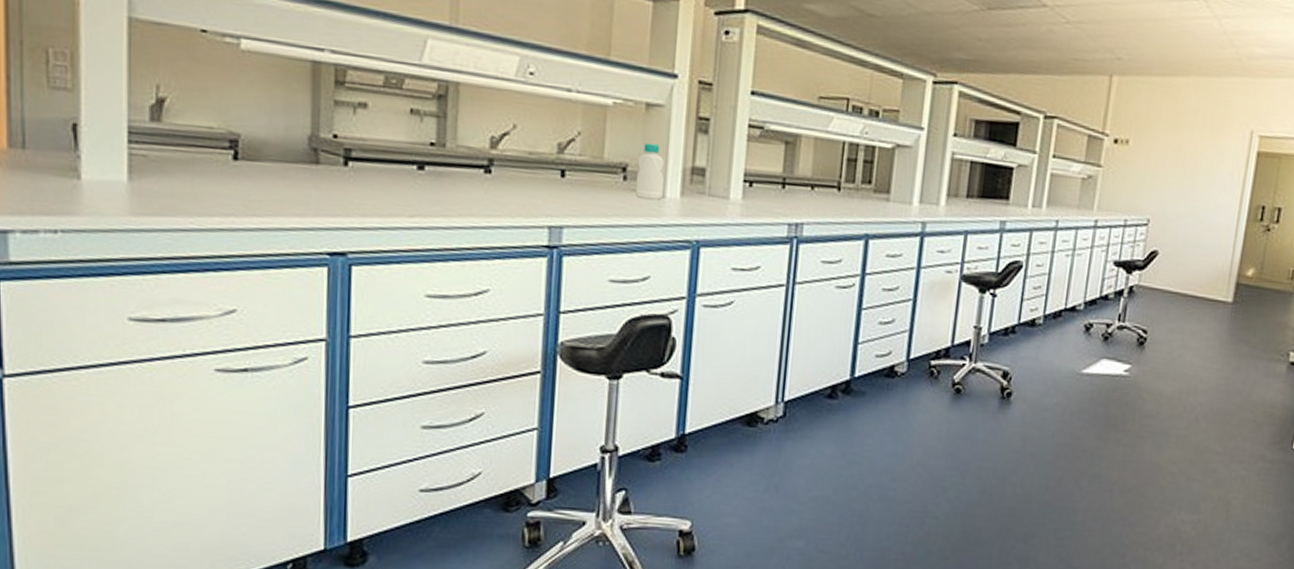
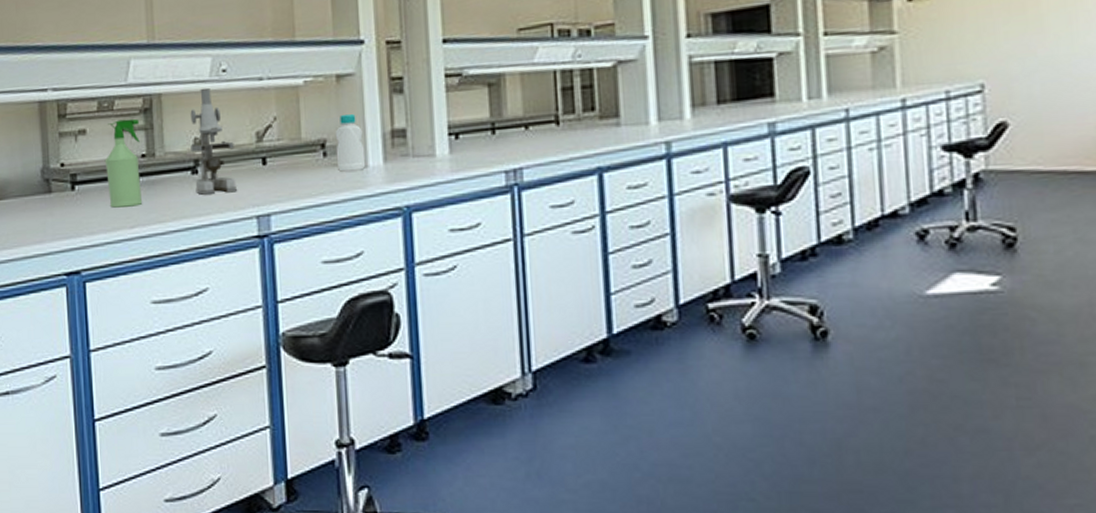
spray bottle: none [386,100,431,195] -> present [104,118,143,208]
microscope: none [486,86,534,199] -> present [190,88,237,196]

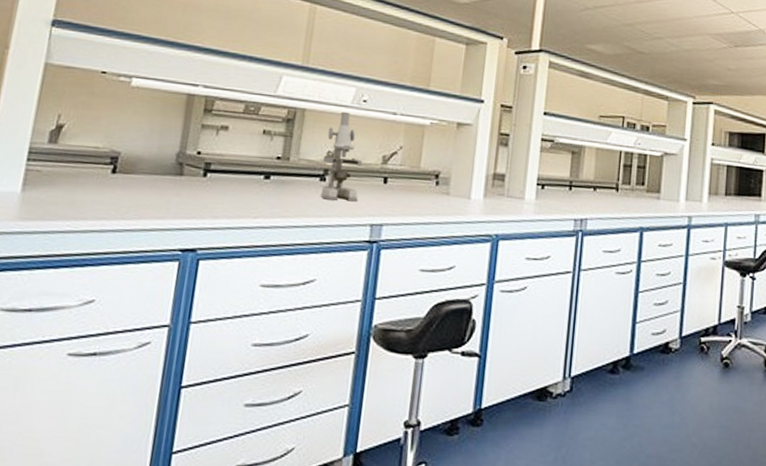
spray bottle: present [104,118,143,208] -> none [238,123,280,200]
bottle: present [335,114,366,173] -> none [445,155,471,202]

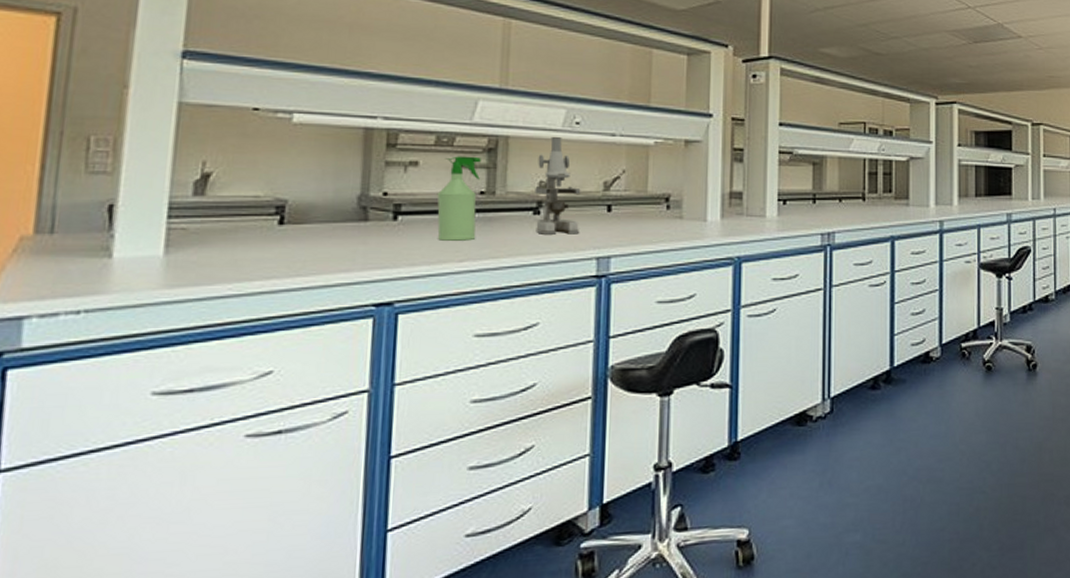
spray bottle: none [238,123,280,200] -> present [437,156,481,241]

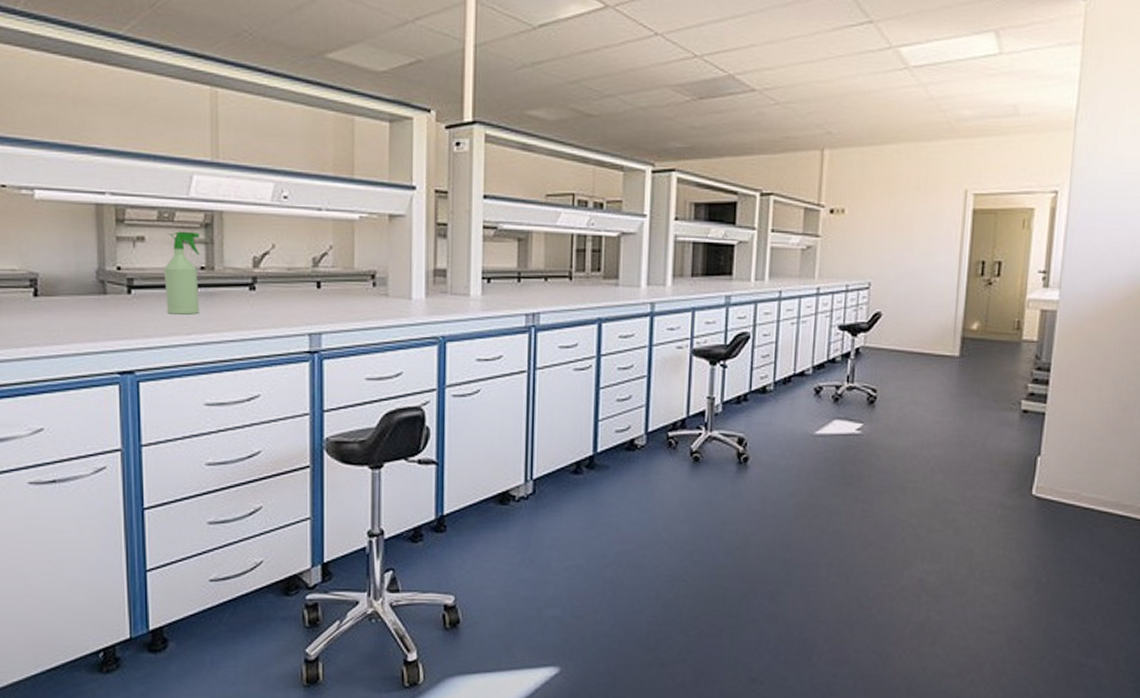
microscope: present [535,136,581,236] -> none [250,211,292,311]

